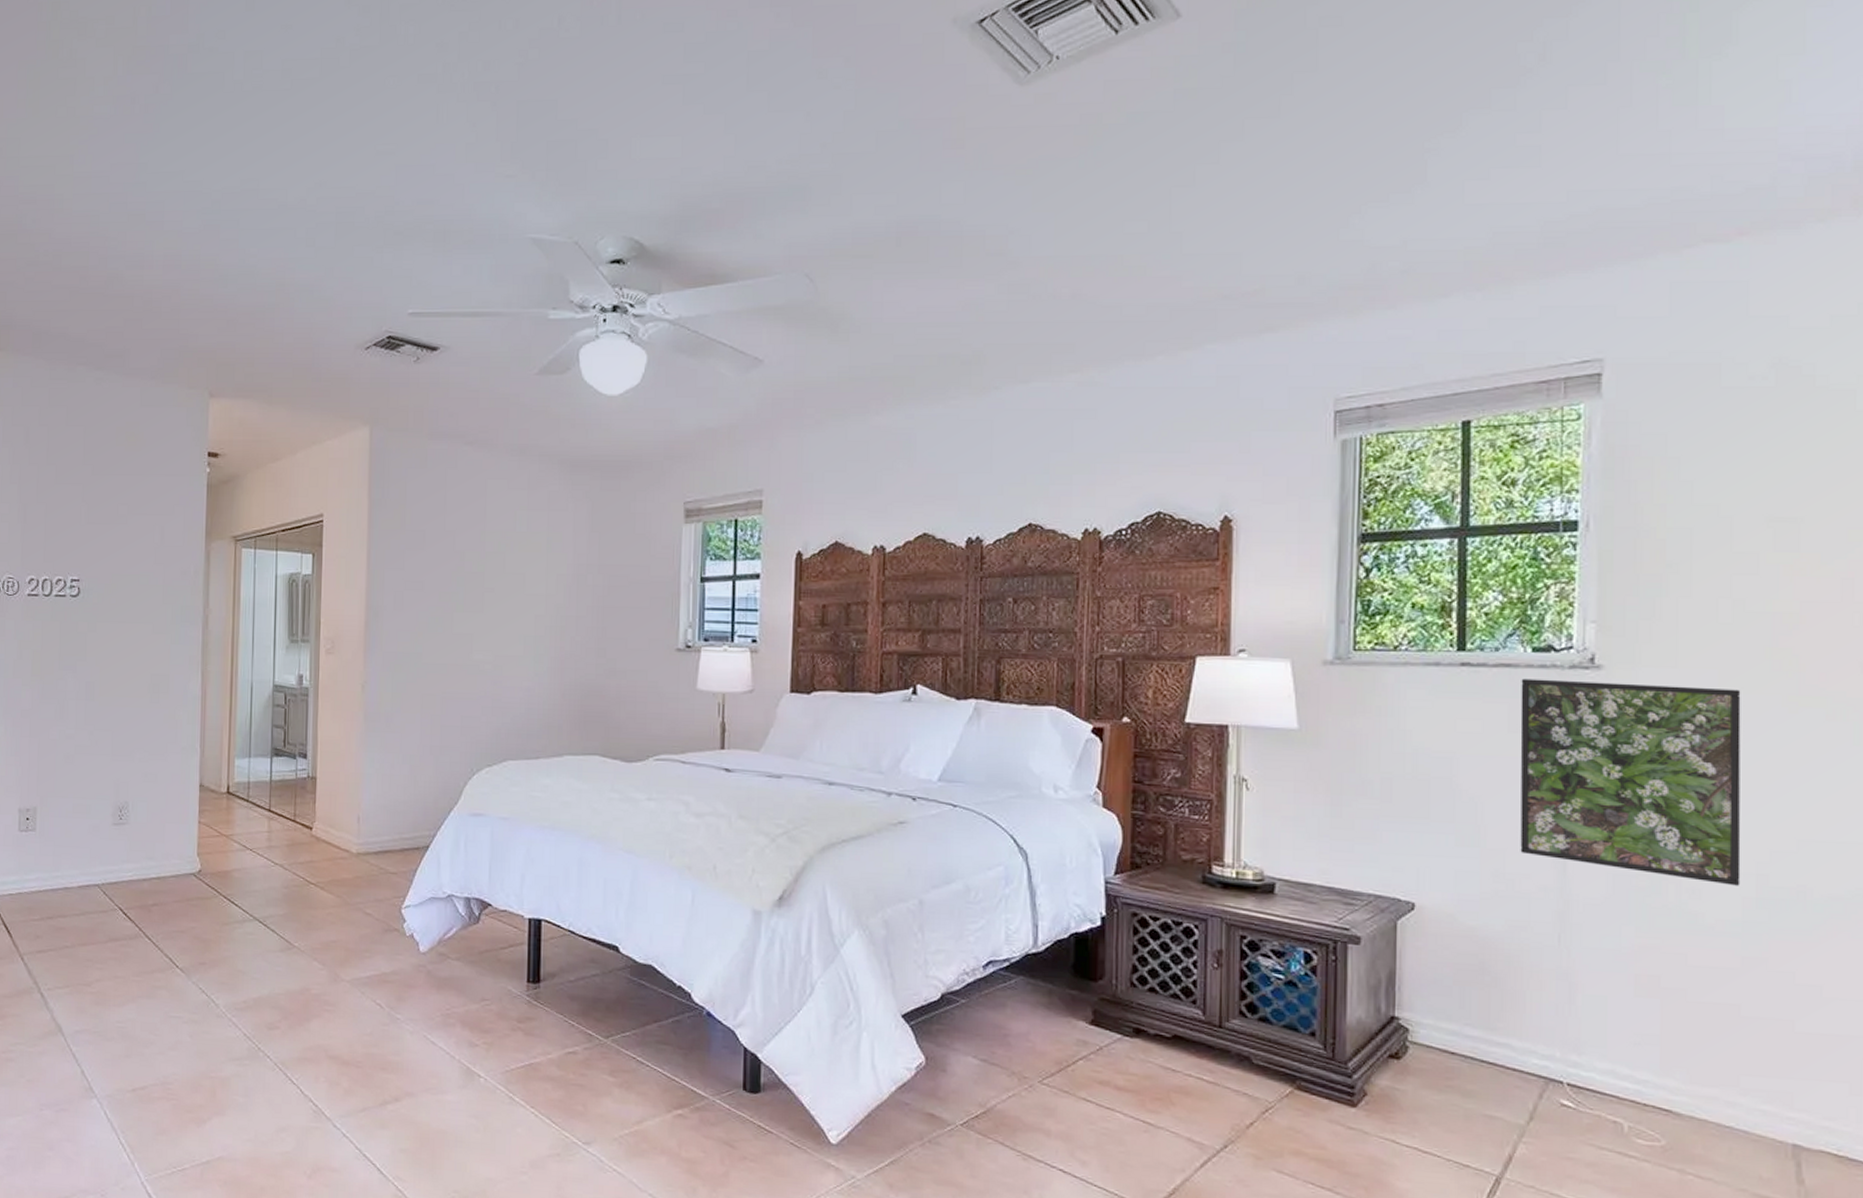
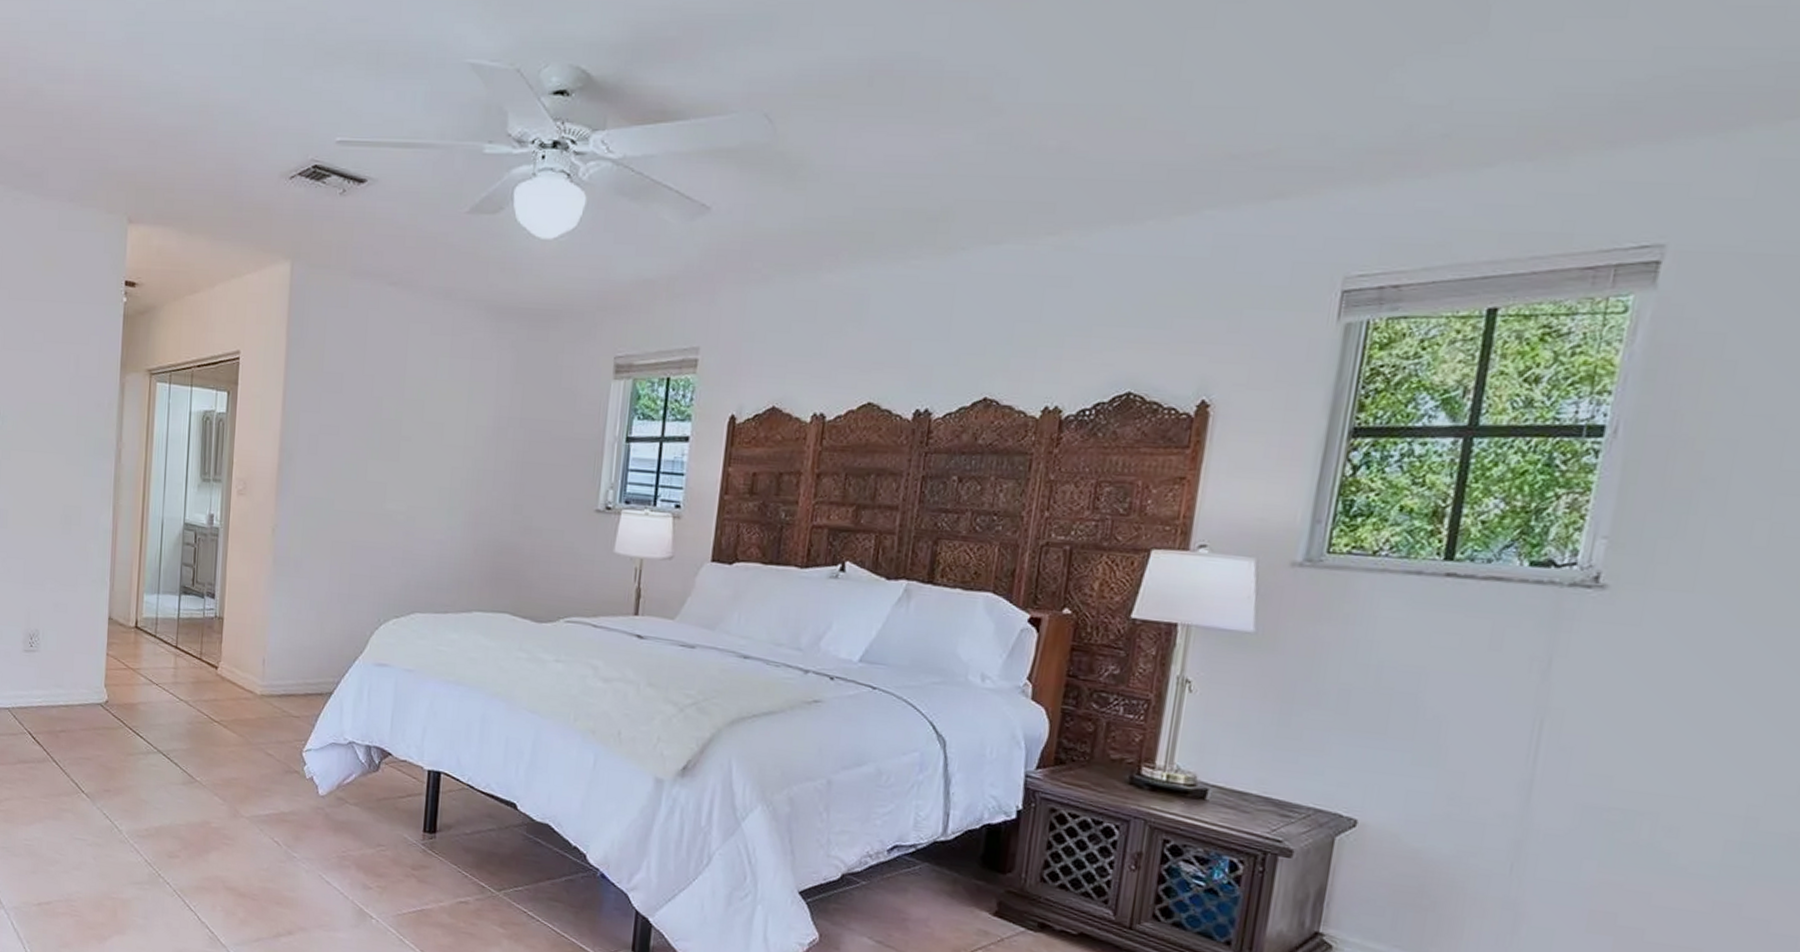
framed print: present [1520,678,1741,886] -> none [1482,594,1763,828]

